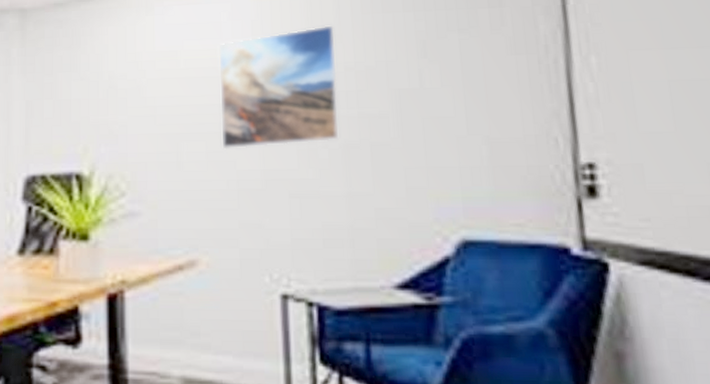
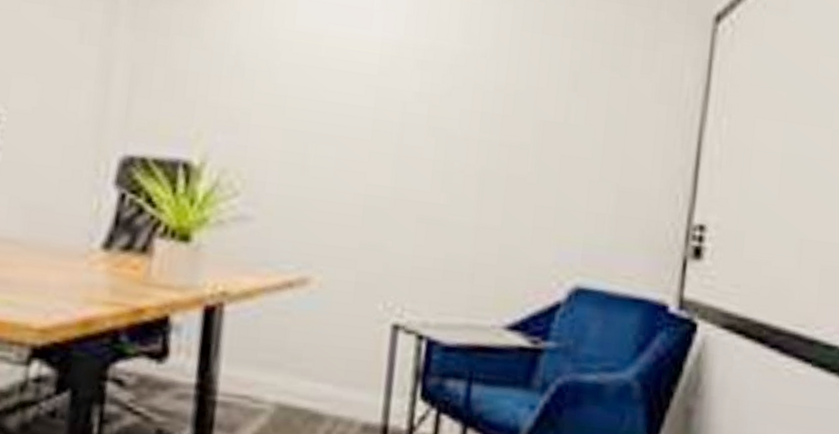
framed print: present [220,25,339,149] -> none [355,34,492,167]

